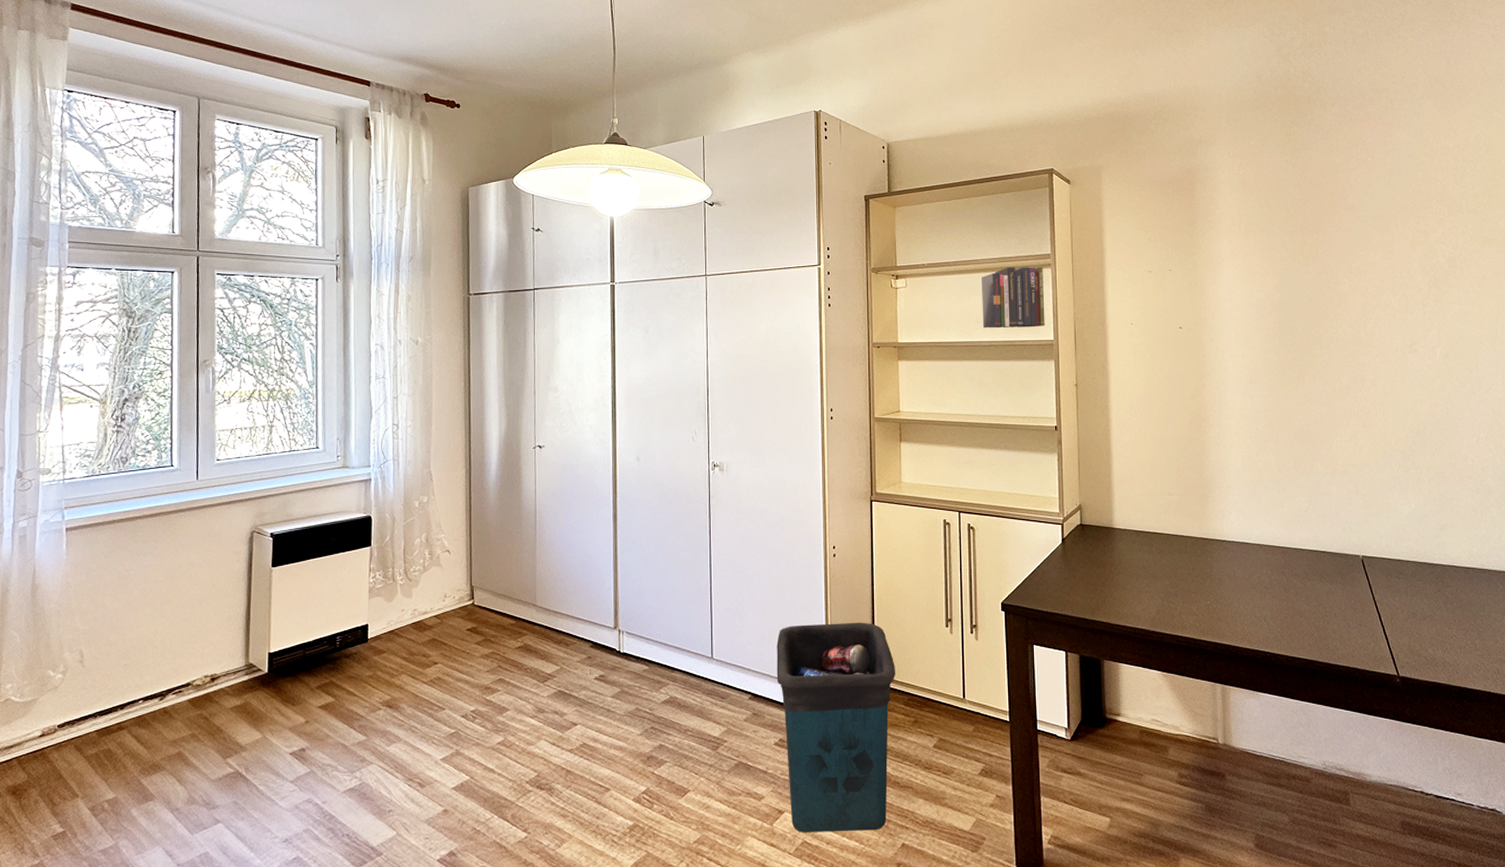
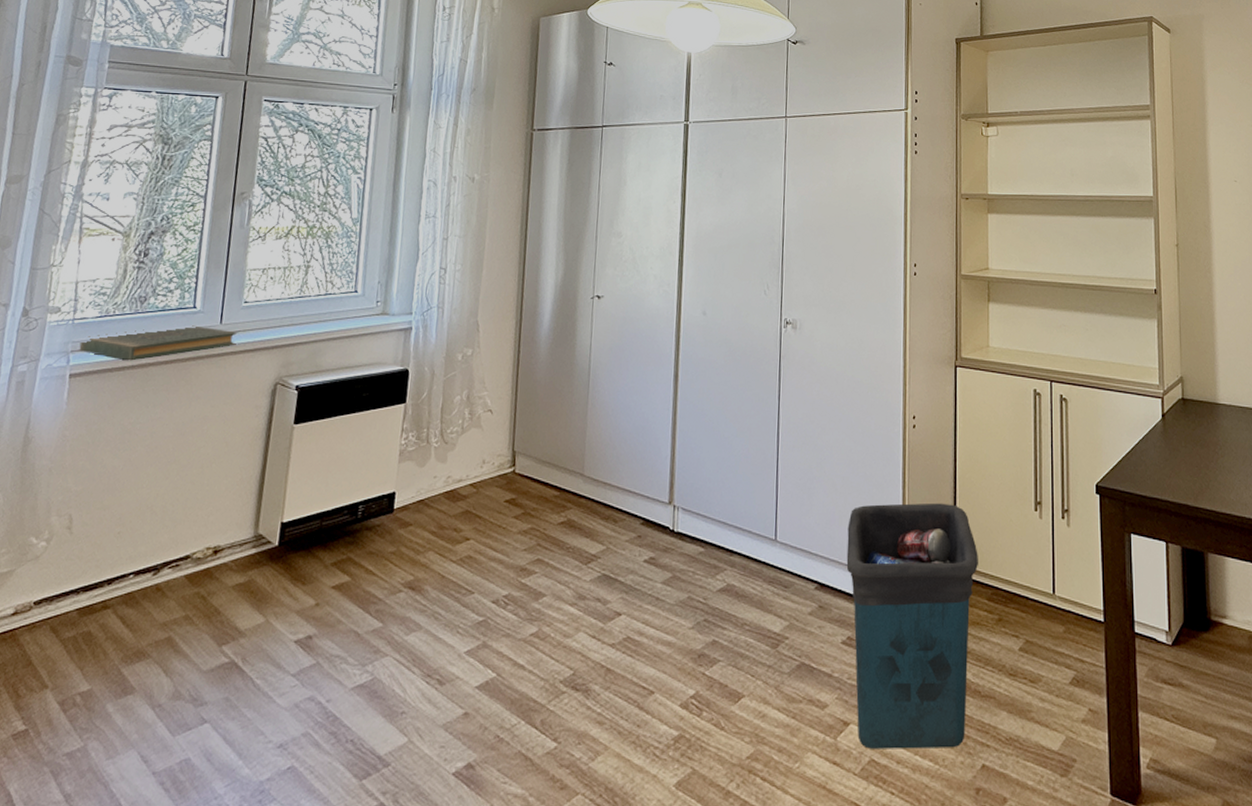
book: none [72,482,214,515] -> present [79,325,238,361]
books: present [982,267,1045,329] -> none [1077,117,1144,182]

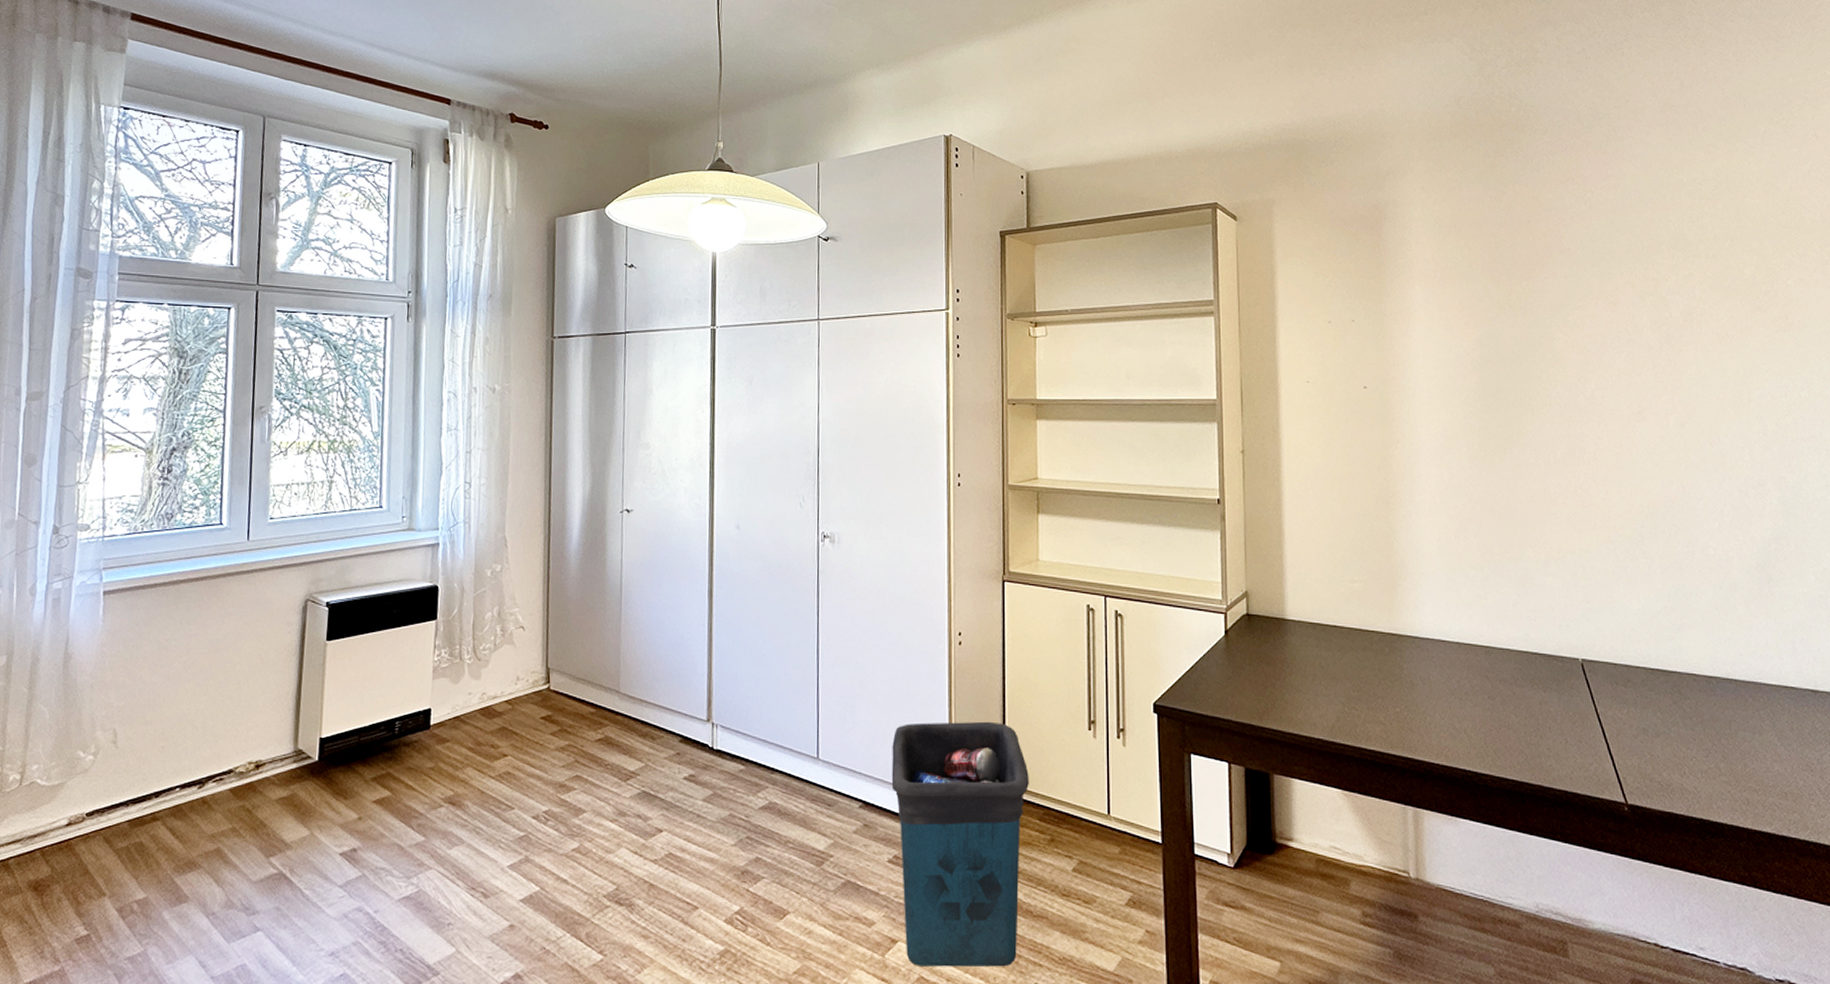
book: present [79,325,238,361] -> none [111,542,266,578]

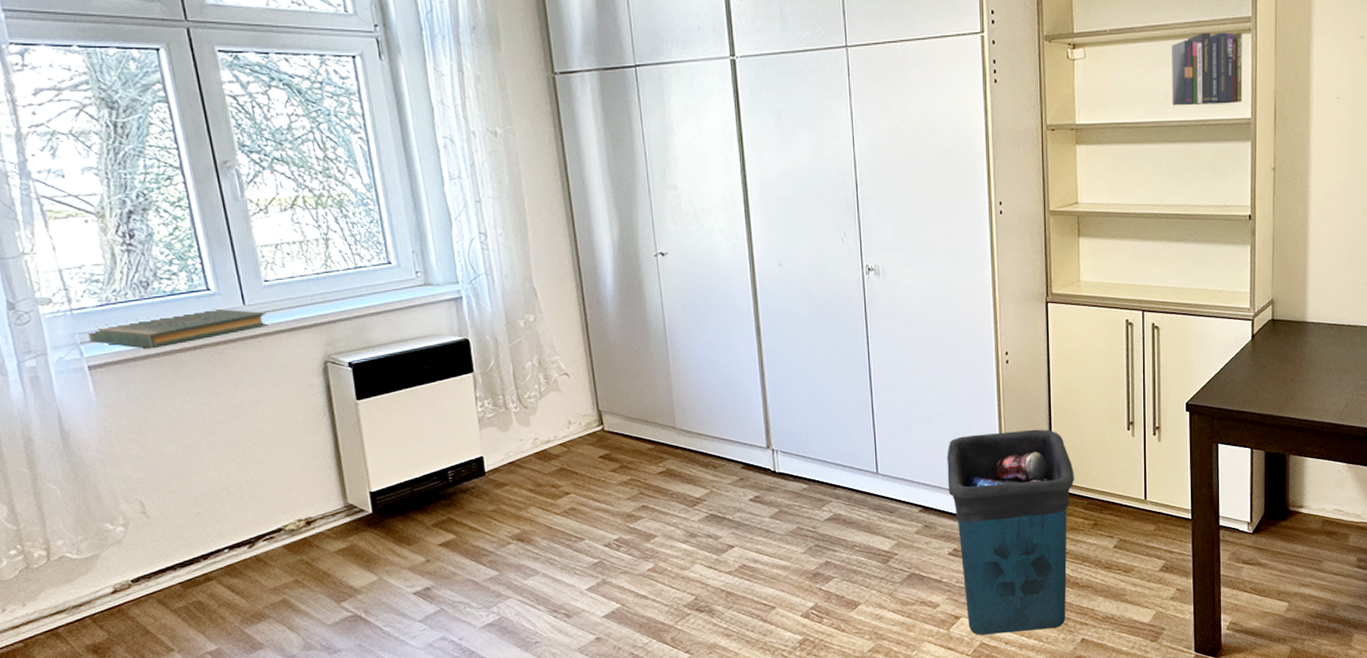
book: none [111,542,266,578] -> present [88,308,269,349]
books: none [1133,314,1207,385] -> present [1172,32,1243,106]

